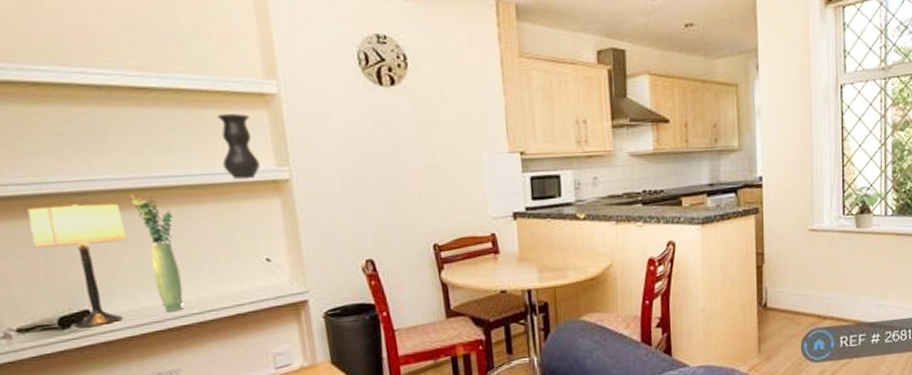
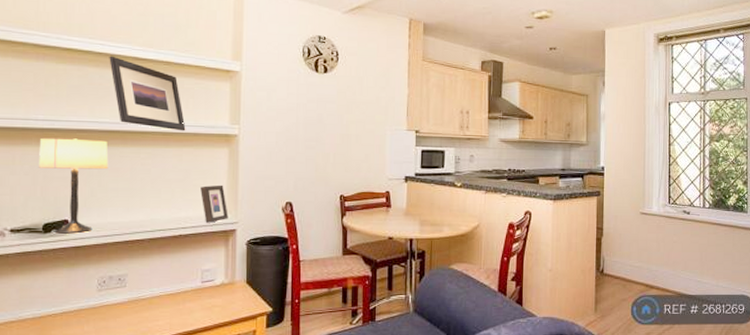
picture frame: none [96,87,220,182] -> present [109,55,186,131]
vase: present [131,194,184,312] -> none [117,134,146,228]
vase: present [216,114,260,180] -> none [190,83,217,132]
picture frame: none [253,246,296,296] -> present [200,184,228,223]
potted plant: present [844,186,886,230] -> none [669,182,705,217]

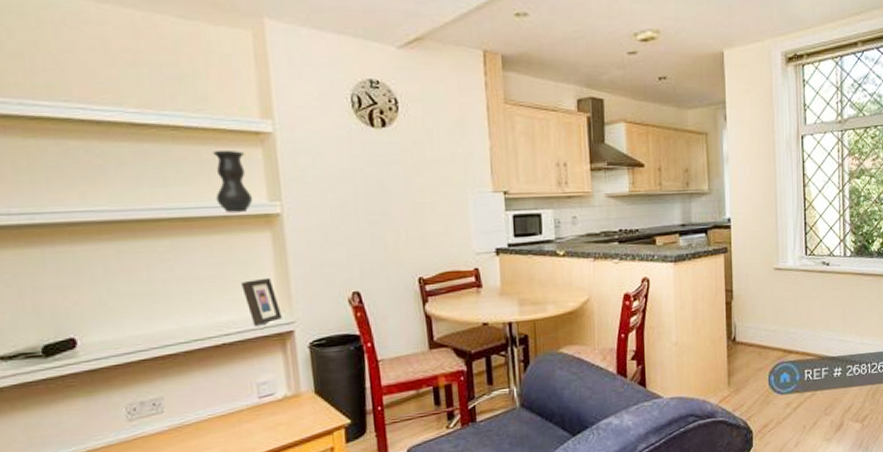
table lamp: present [39,137,109,234] -> none [18,234,117,357]
picture frame: present [109,55,186,131] -> none [95,123,212,215]
vase: none [190,83,217,132] -> present [212,151,252,213]

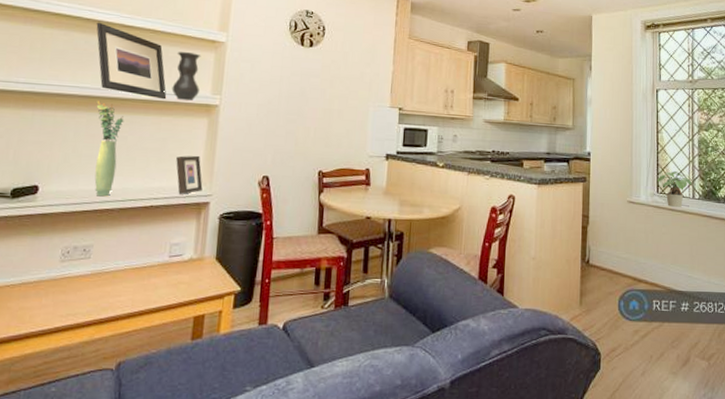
picture frame: none [95,123,212,215] -> present [96,22,167,100]
vase: none [123,225,171,341] -> present [94,100,124,197]
potted plant: none [806,229,845,269] -> present [658,171,694,208]

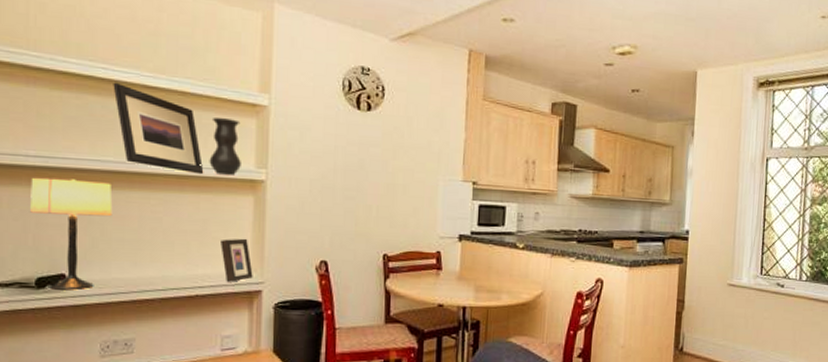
table lamp: none [14,100,86,200] -> present [30,177,113,290]
vase: present [94,100,124,197] -> none [122,176,157,286]
potted plant: present [658,171,694,208] -> none [762,251,802,291]

